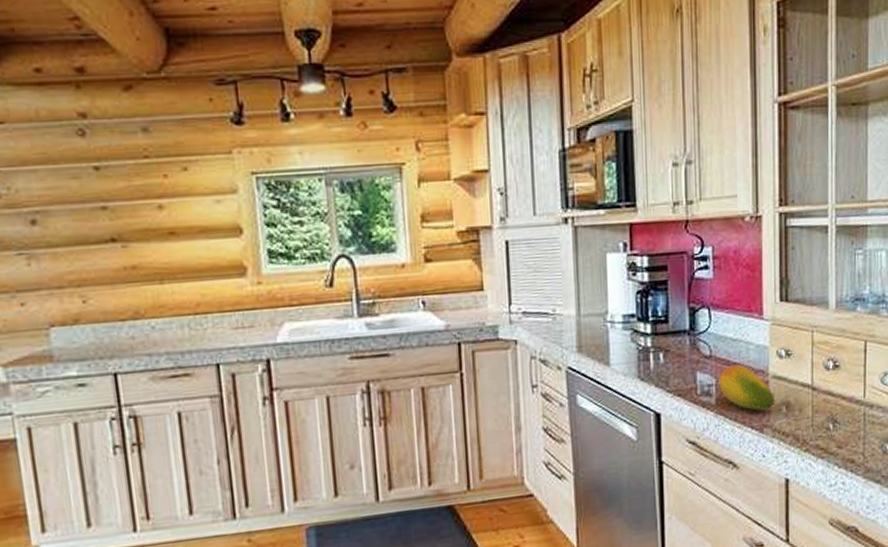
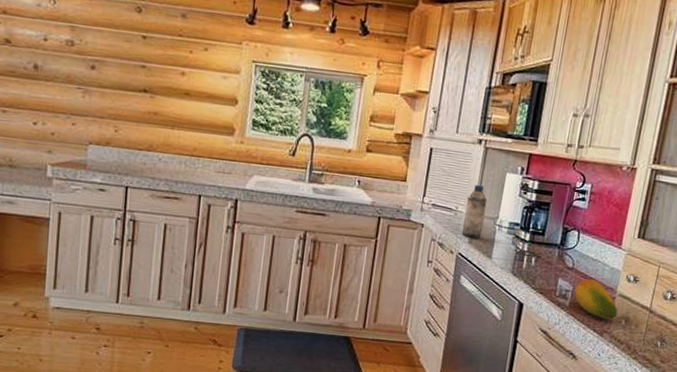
water bottle: none [564,276,592,345] -> present [461,185,487,239]

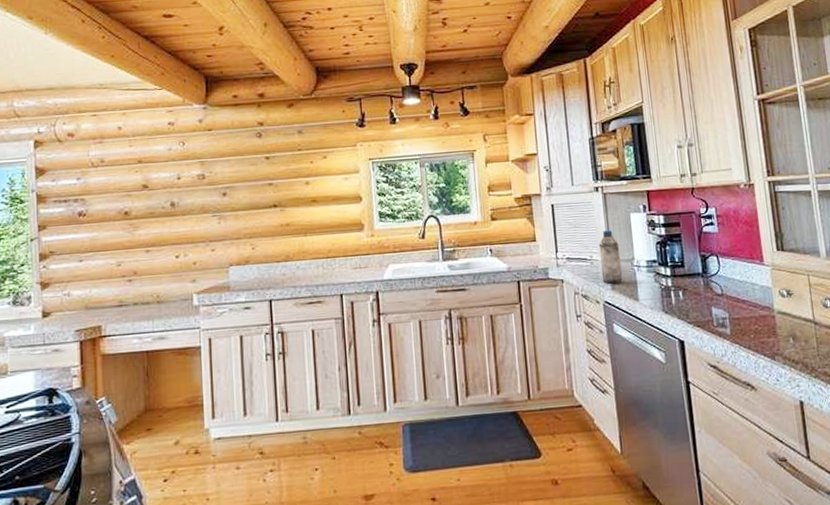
fruit: present [574,279,618,319] -> none [731,302,782,341]

